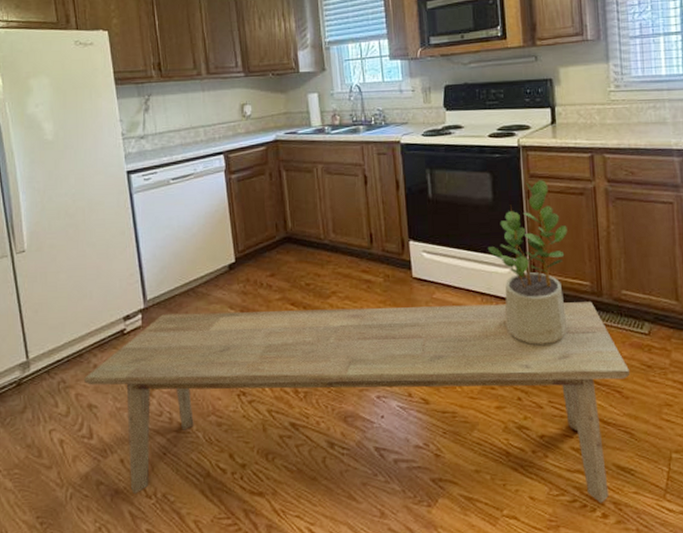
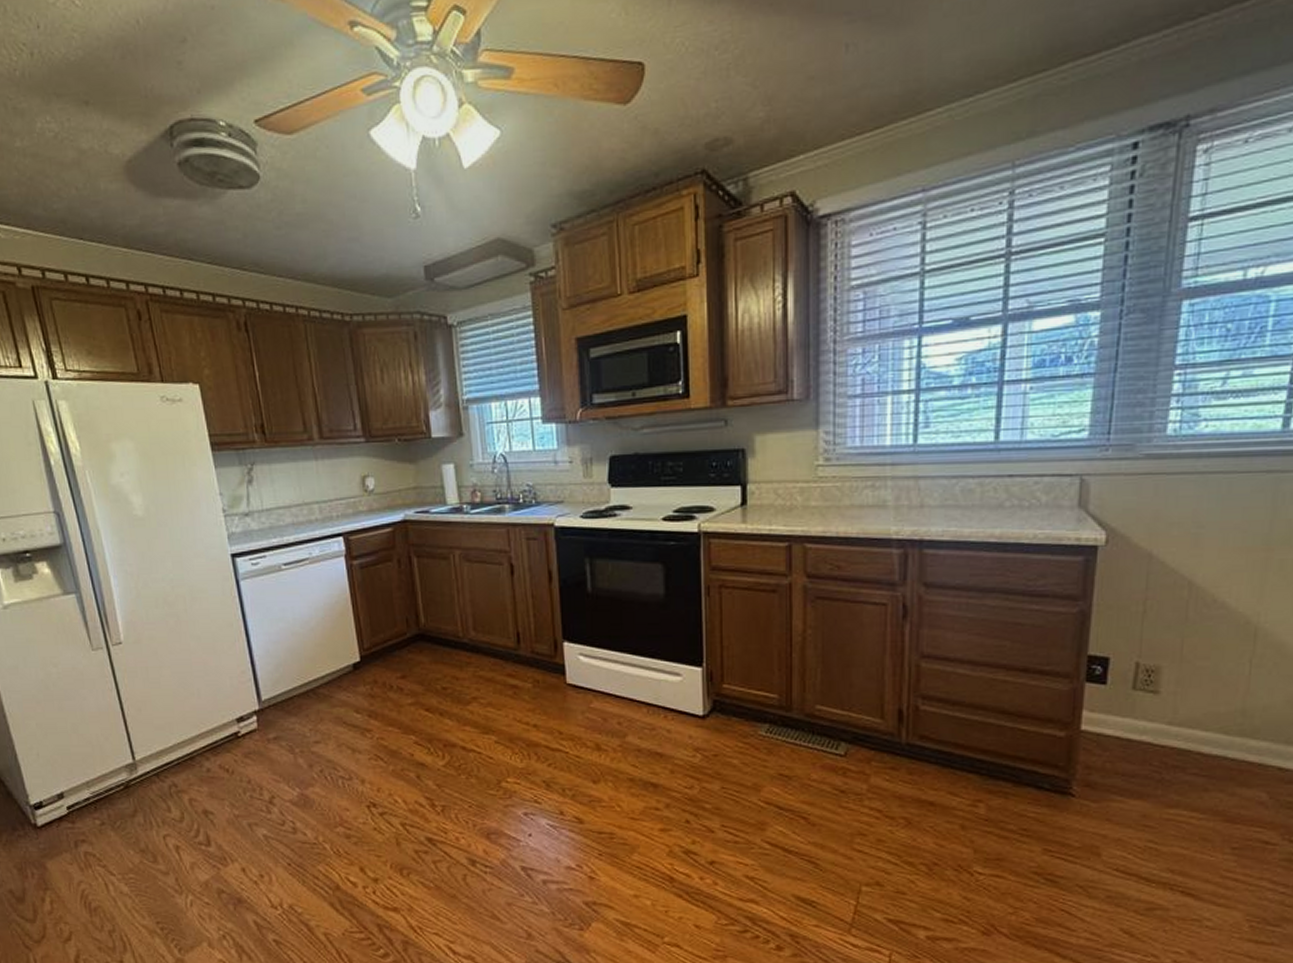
bench: present [83,301,629,503] -> none [196,716,818,935]
potted plant: present [487,180,568,344] -> none [656,574,754,763]

